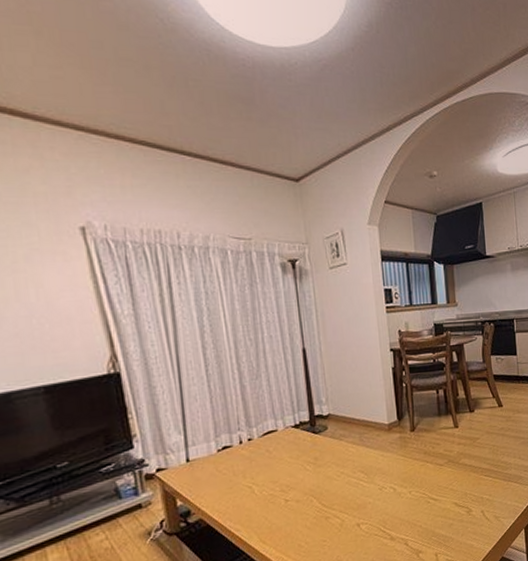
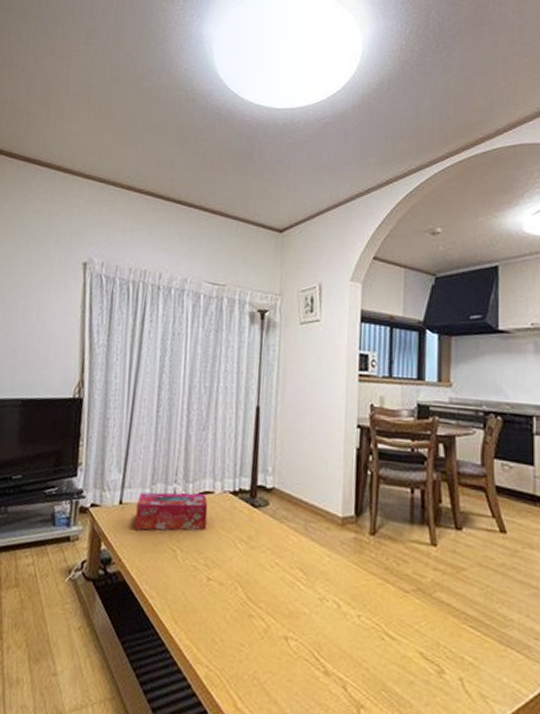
tissue box: none [204,434,276,480] -> present [134,492,208,531]

